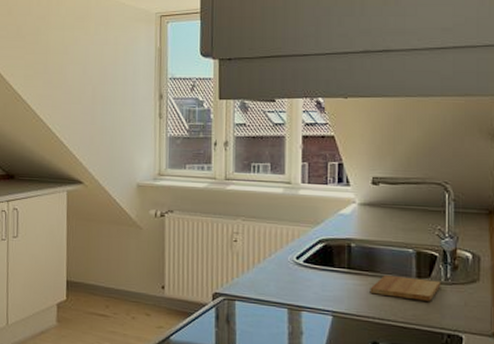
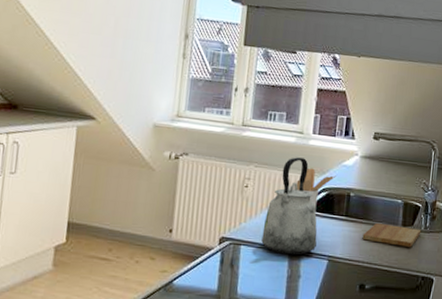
kettle: none [257,208,317,311] -> present [261,157,317,255]
utensil holder: none [280,219,333,260] -> present [288,168,336,207]

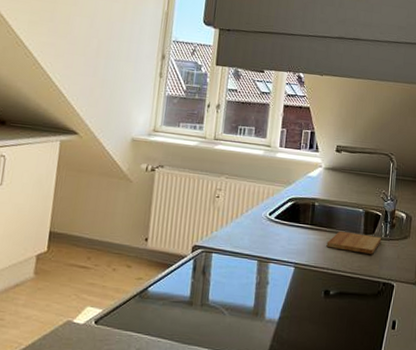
kettle: present [261,157,317,255] -> none [232,169,284,263]
utensil holder: present [288,168,336,207] -> none [257,179,302,216]

